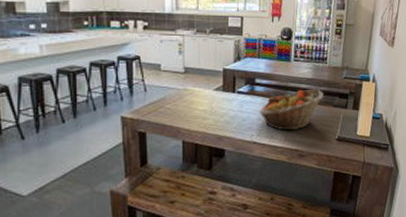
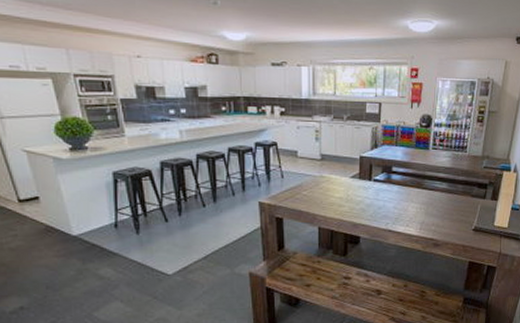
fruit basket: present [259,89,323,131] -> none [395,178,462,220]

